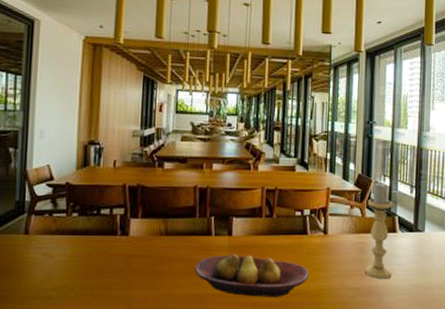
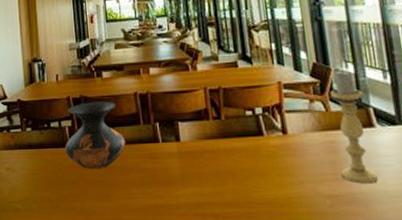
vase: none [113,191,179,259] -> present [65,101,126,170]
fruit bowl: present [194,254,309,297] -> none [146,161,273,207]

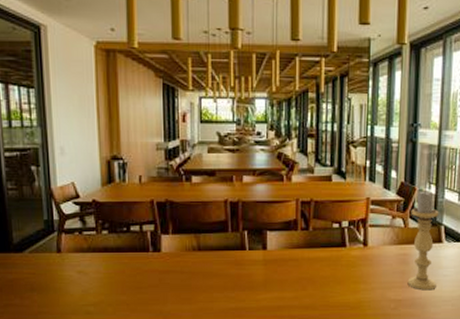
vase: present [65,101,126,170] -> none [145,207,212,275]

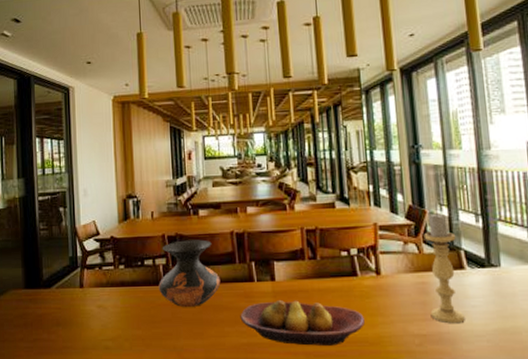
vase: none [145,207,212,275] -> present [158,239,221,308]
fruit bowl: none [229,268,348,310] -> present [240,300,365,346]

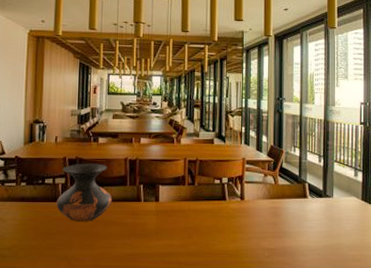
fruit bowl: present [240,300,365,346] -> none [126,218,228,256]
candle holder: present [423,212,465,324] -> none [279,152,304,241]

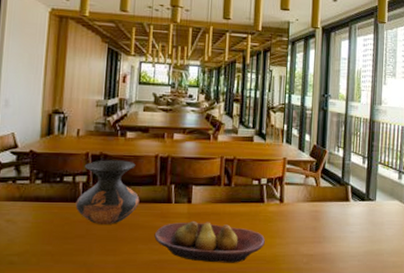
fruit bowl: none [126,218,228,256] -> present [154,221,265,263]

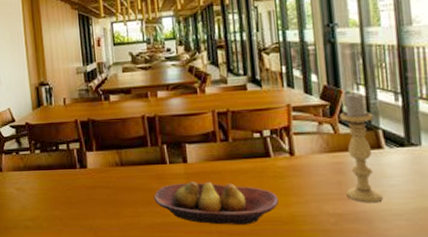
vase: present [75,160,140,225] -> none [73,124,134,190]
candle holder: none [318,152,346,246] -> present [339,91,383,203]

